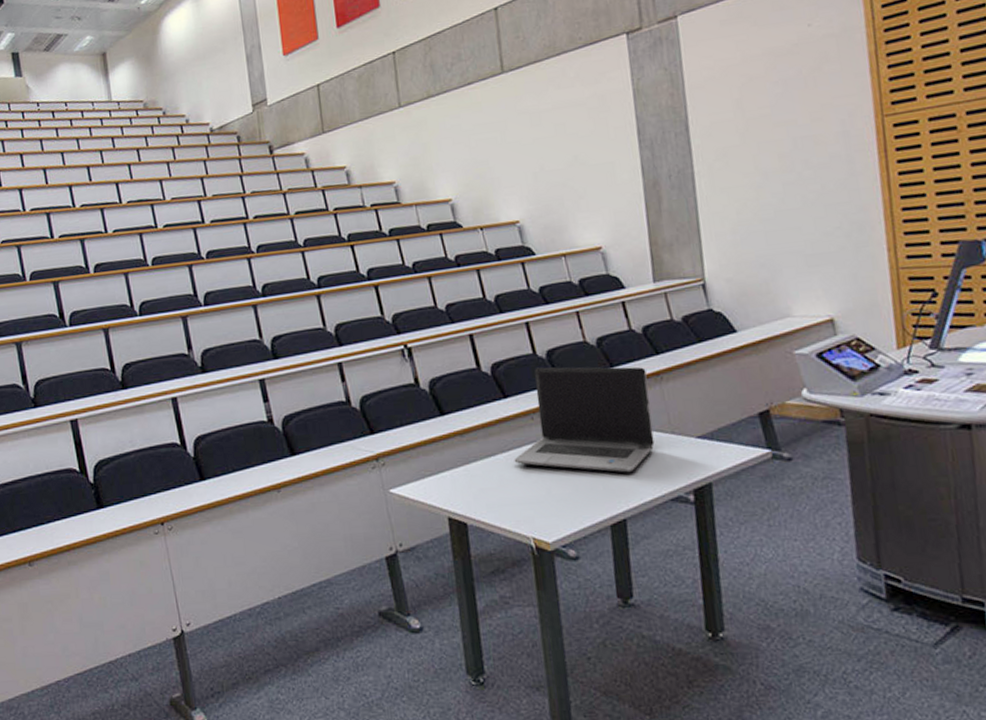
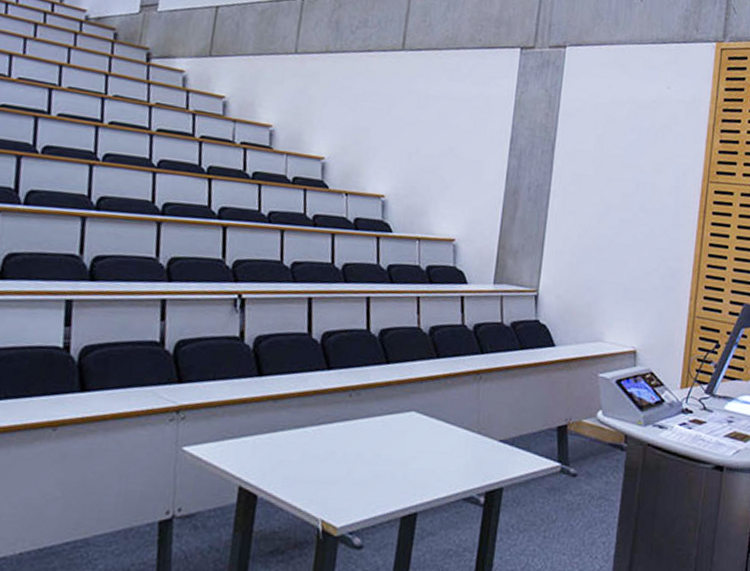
laptop computer: present [514,367,655,473] -> none [322,345,468,466]

